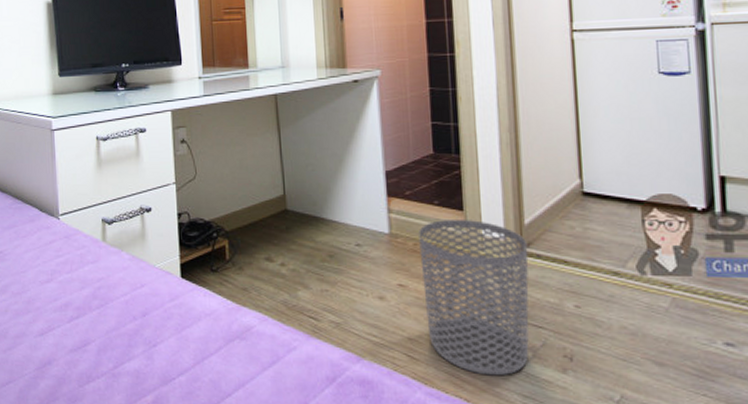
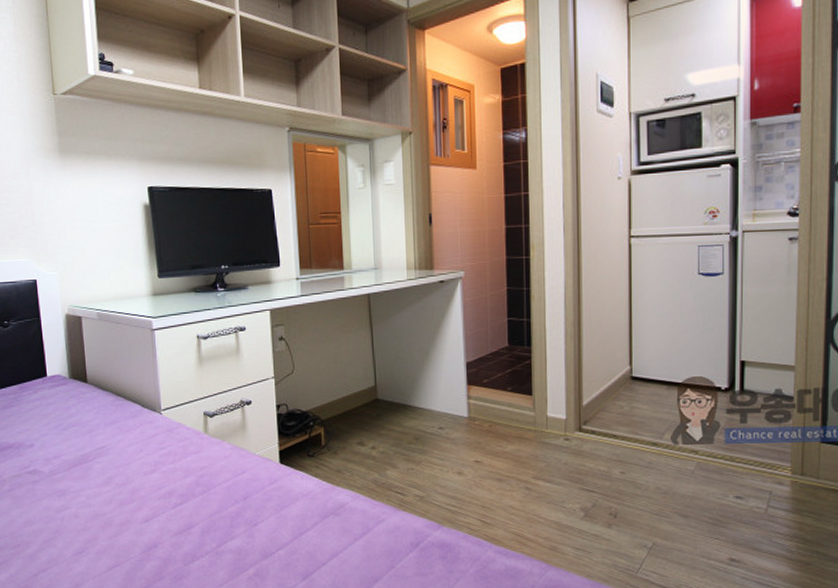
waste bin: present [418,218,529,376] -> none [493,402,585,534]

